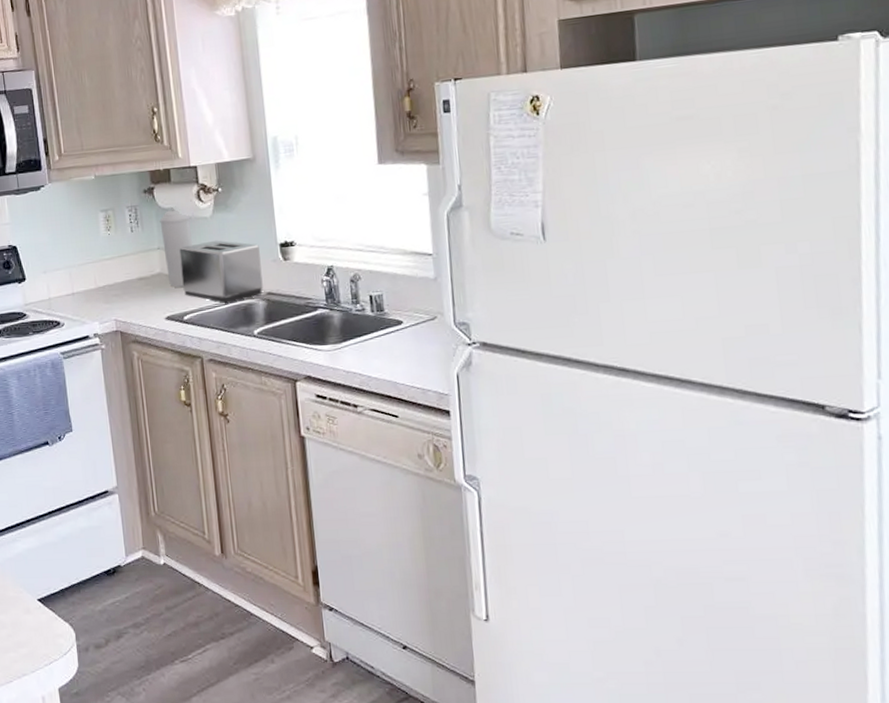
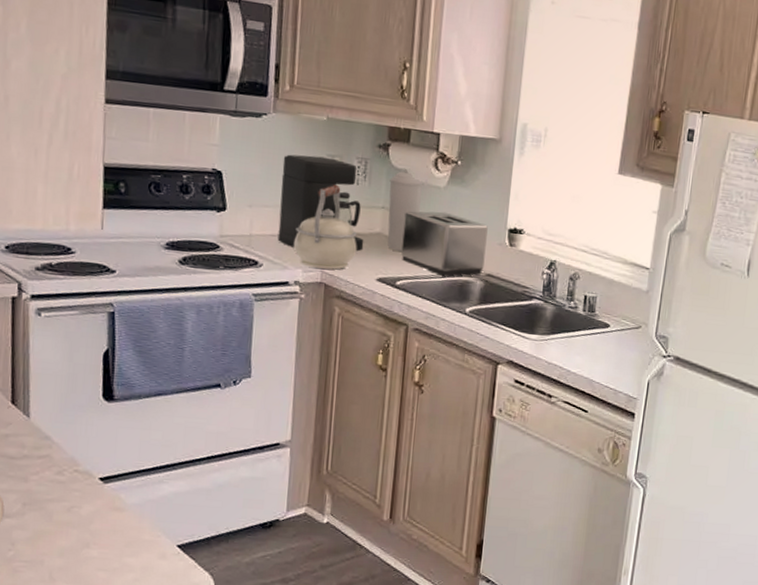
coffee maker: none [64,212,148,303] -> present [277,154,364,252]
kettle: none [86,236,143,319] -> present [293,184,357,270]

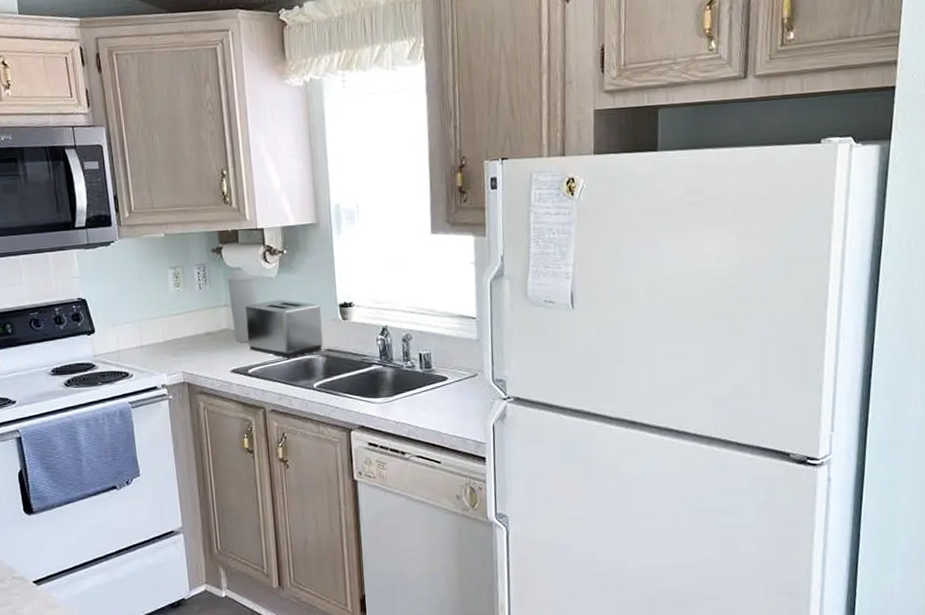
coffee maker: present [277,154,364,252] -> none [134,269,215,355]
kettle: present [293,184,357,270] -> none [155,292,210,371]

